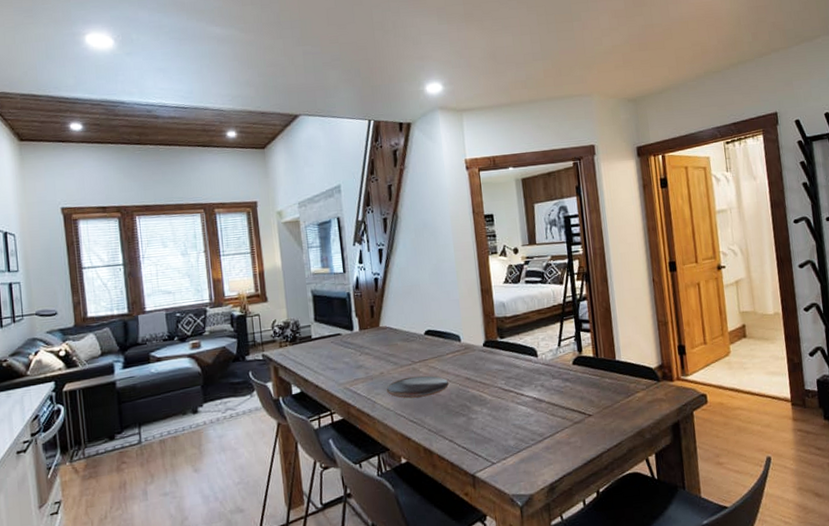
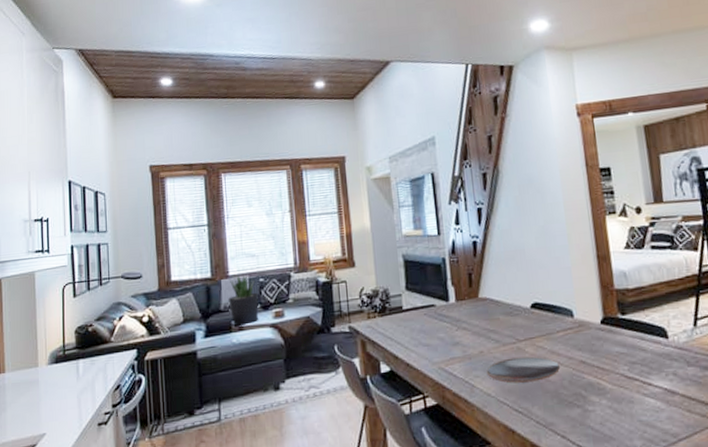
planter: none [145,310,176,357] -> present [228,275,259,326]

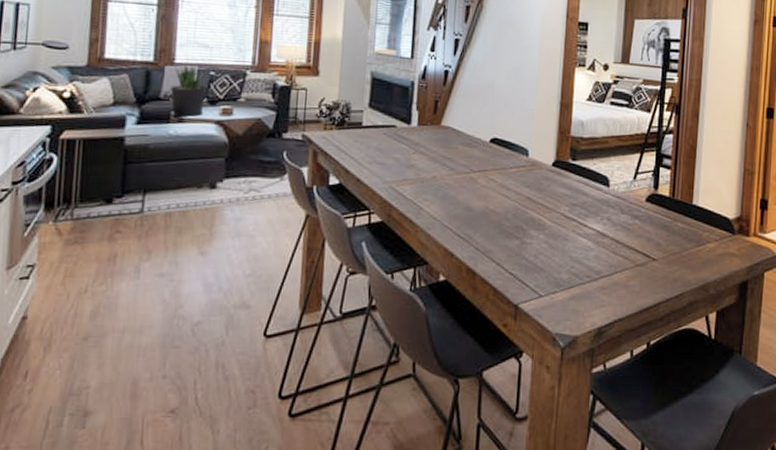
plate: present [486,356,561,383] -> none [436,186,508,211]

